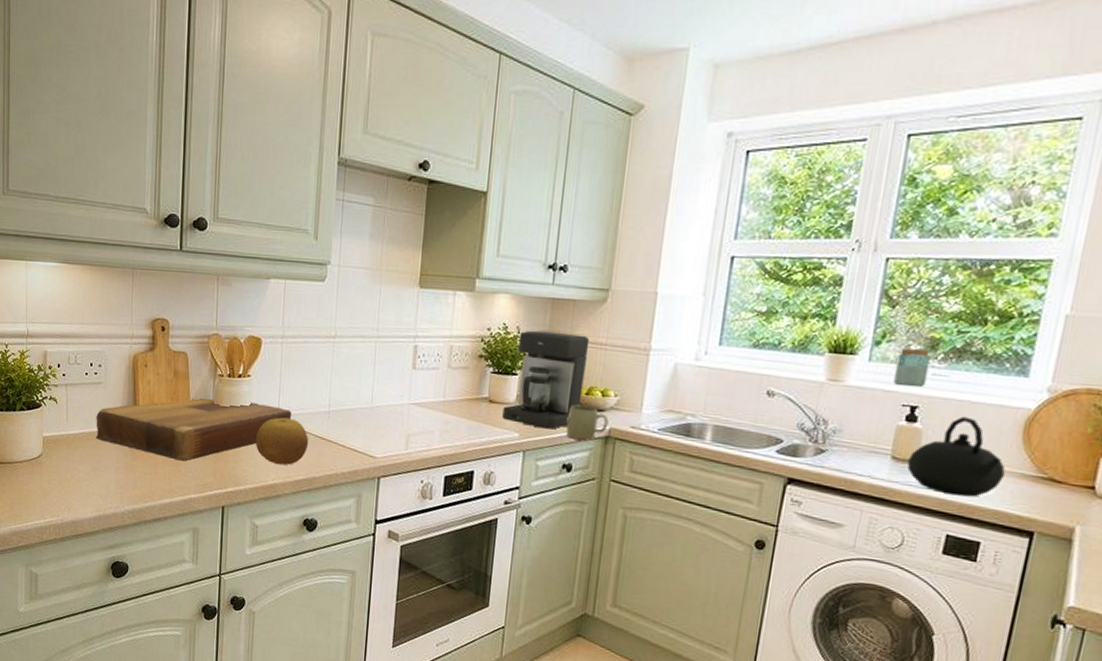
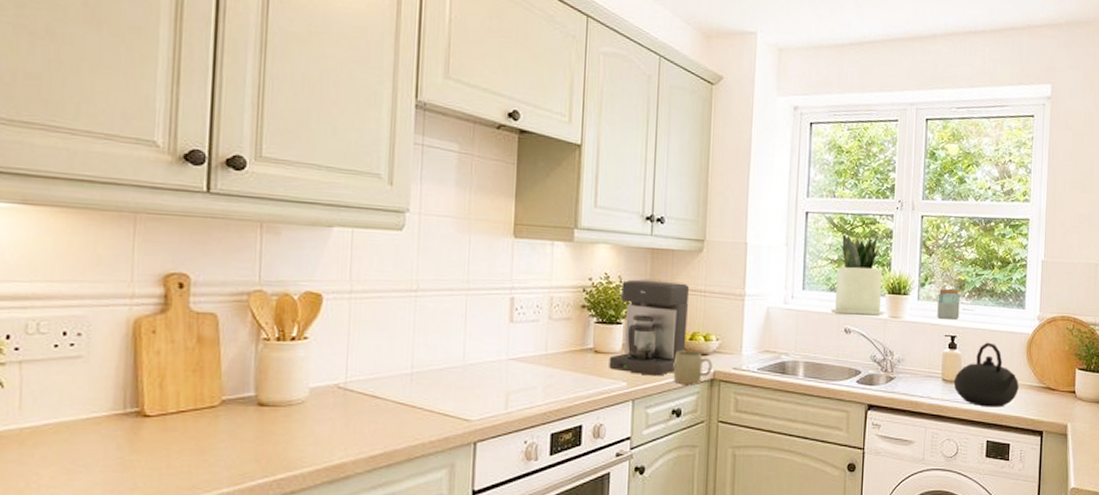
cutting board: present [95,396,292,461] -> none [69,365,365,448]
fruit: present [255,417,309,465] -> none [315,384,387,439]
planter: none [751,280,828,380] -> present [830,232,885,317]

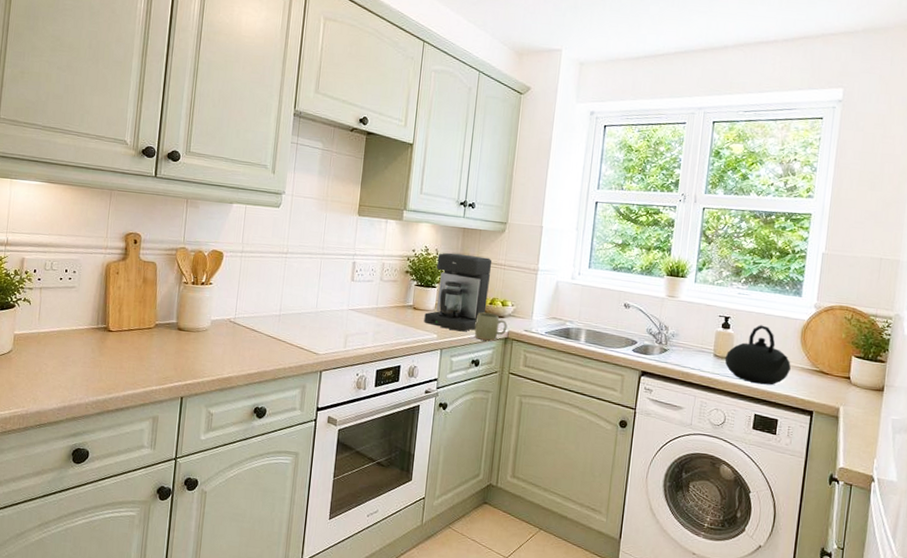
planter: present [830,232,885,317] -> none [612,220,664,296]
peanut butter: present [937,289,960,321] -> none [712,274,736,303]

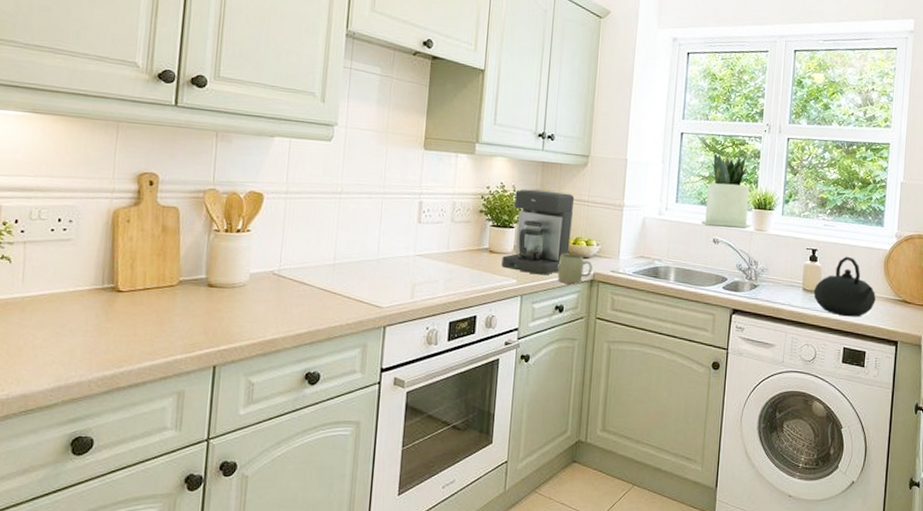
planter: none [612,220,664,296] -> present [700,152,751,230]

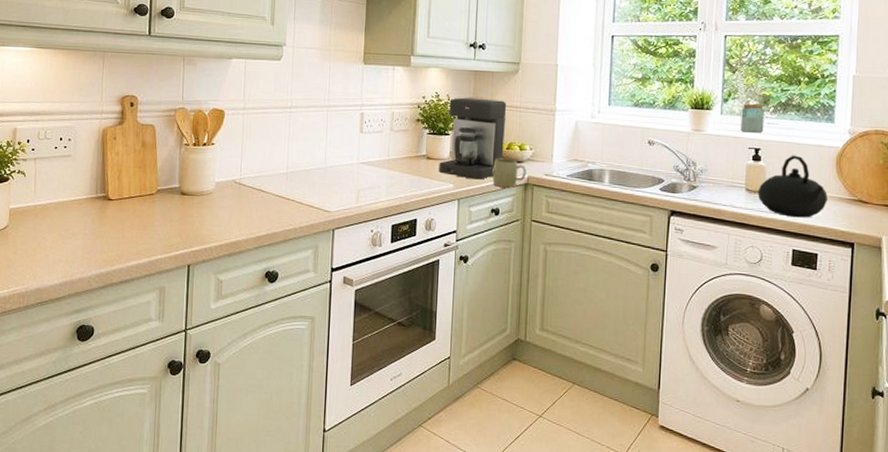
planter: present [700,152,751,230] -> none [634,53,688,130]
peanut butter: none [800,206,822,235] -> present [741,104,765,134]

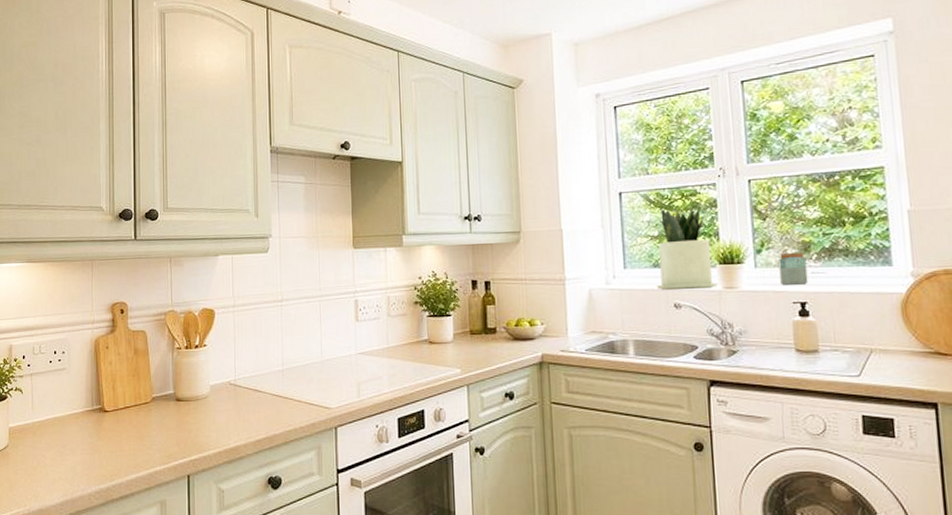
coffee maker: present [439,97,507,180] -> none [443,273,513,362]
mug: present [492,158,527,188] -> none [502,336,540,368]
planter: none [634,53,688,130] -> present [656,204,718,291]
teapot: present [757,155,828,218] -> none [810,306,897,378]

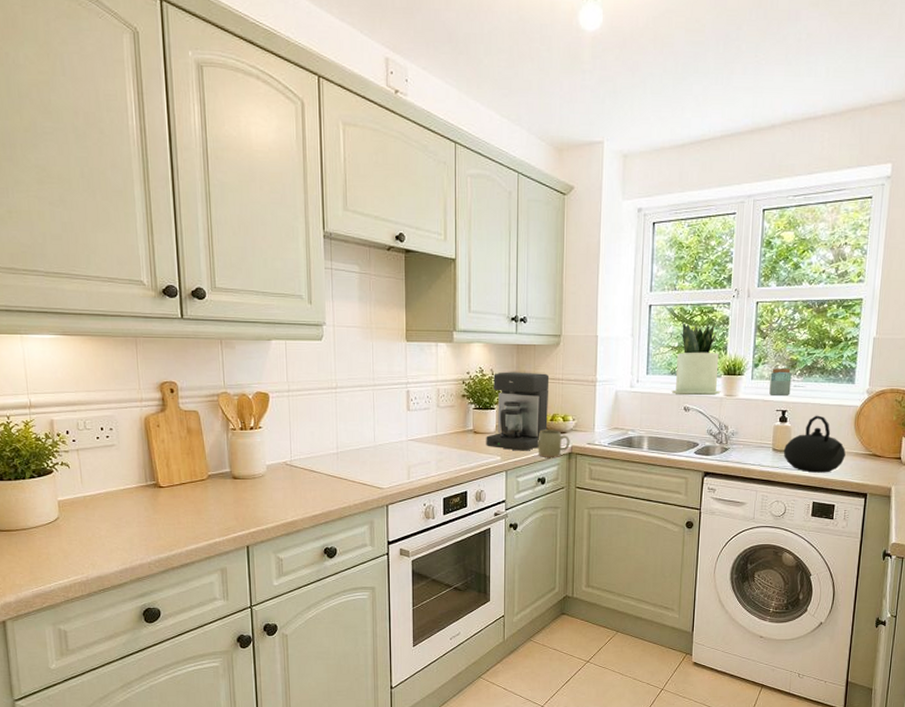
coffee maker: none [443,273,513,362] -> present [486,371,550,451]
mug: none [502,336,540,368] -> present [538,429,570,457]
teapot: none [810,306,897,378] -> present [783,415,846,473]

